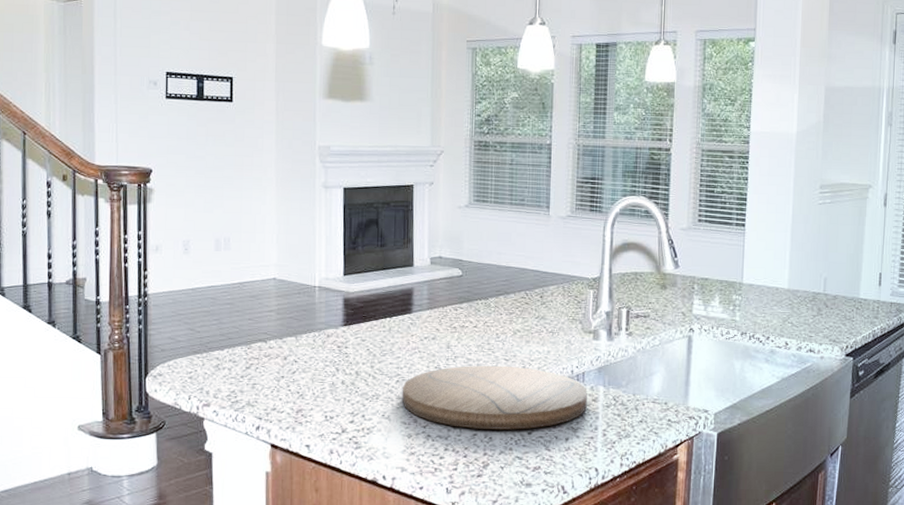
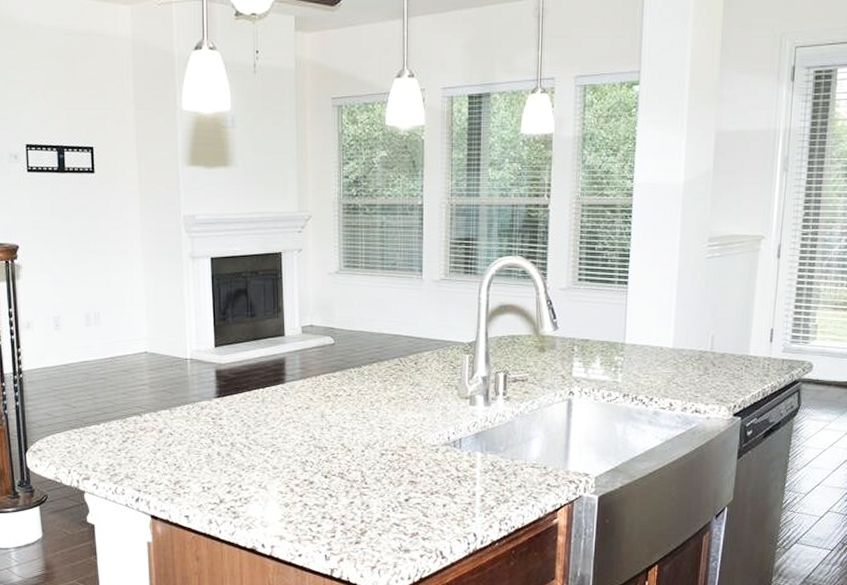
cutting board: present [401,365,587,430] -> none [277,433,465,497]

